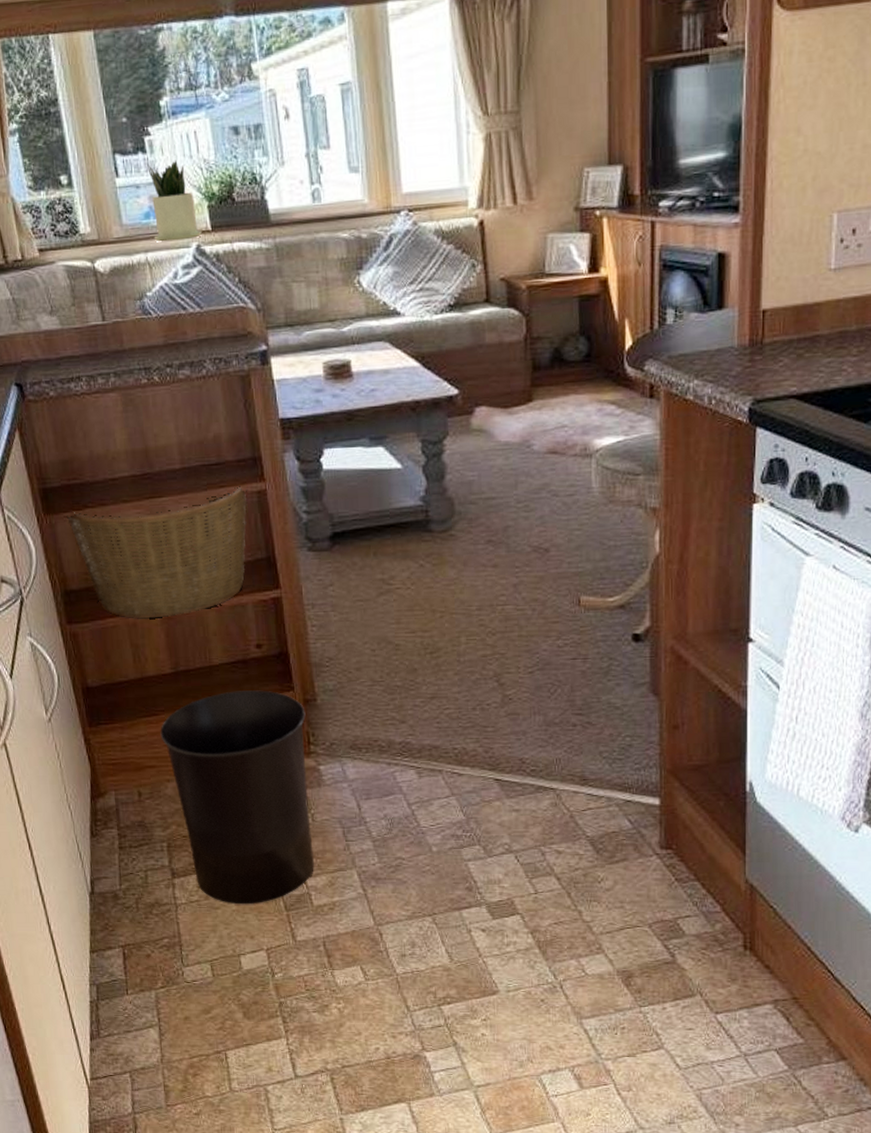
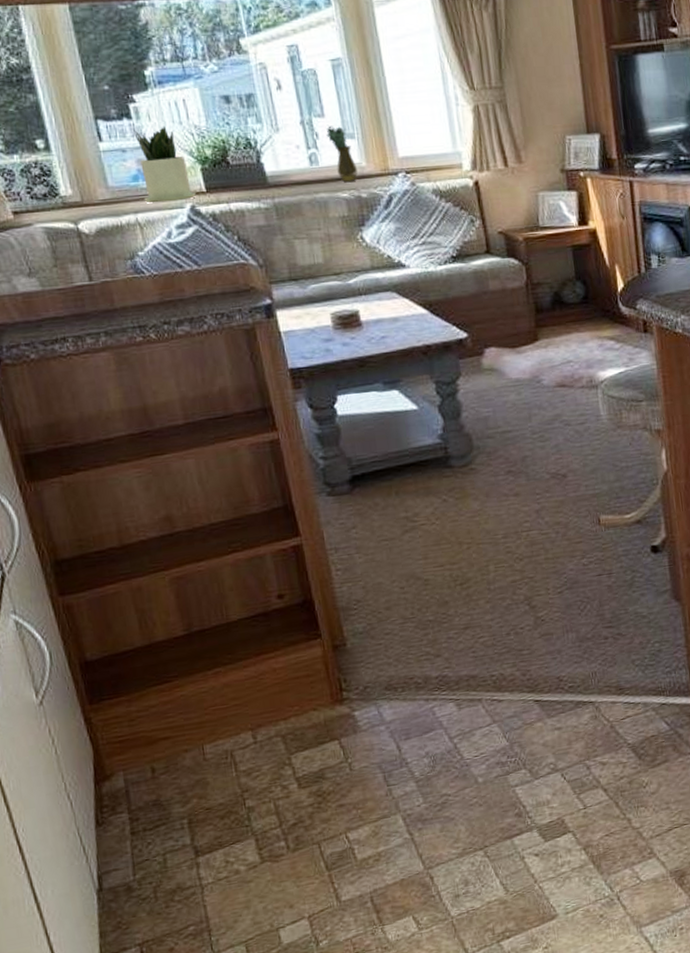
basket: present [67,486,247,619] -> none [55,437,260,583]
waste bin: present [160,690,315,905] -> none [174,641,355,874]
vase: none [330,157,359,221] -> present [326,124,358,182]

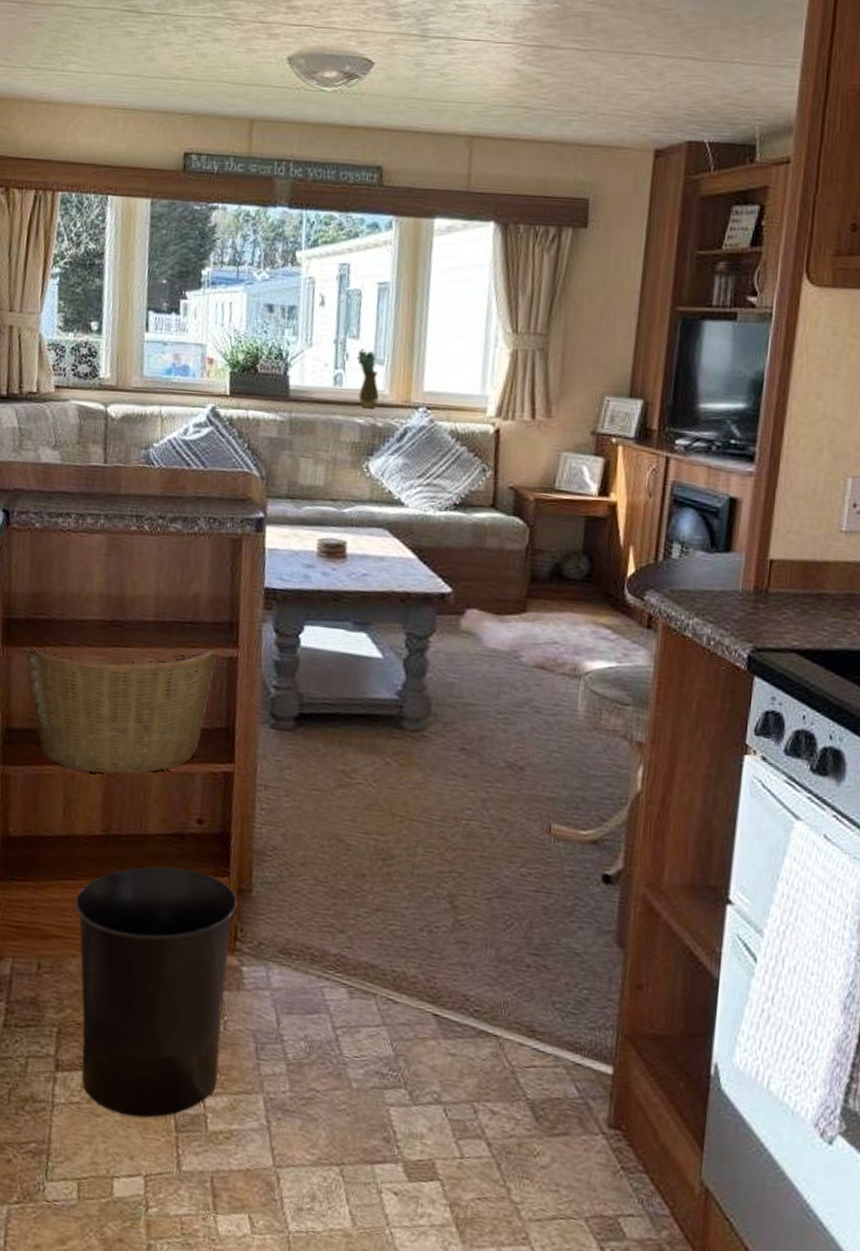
basket: none [55,437,260,583] -> present [25,648,218,775]
planter: present [133,125,196,203] -> none [171,325,220,400]
waste bin: none [174,641,355,874] -> present [75,866,238,1118]

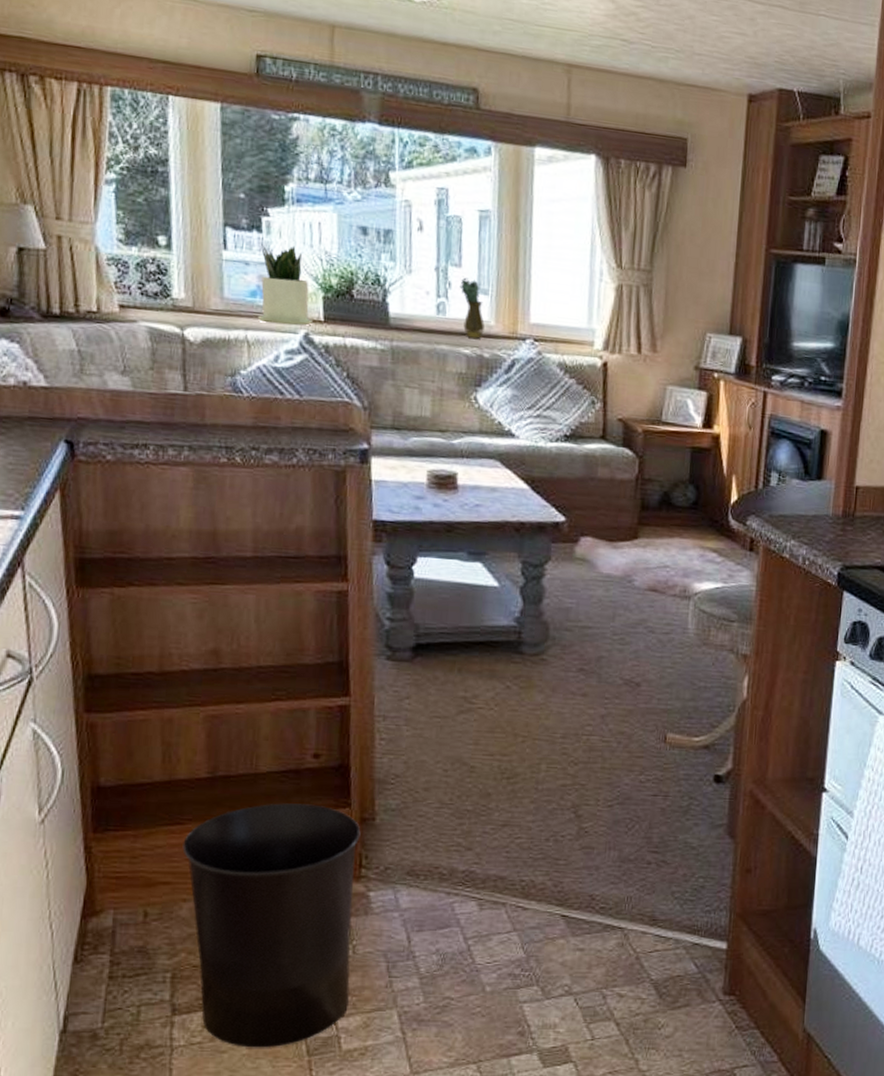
basket: present [25,648,218,775] -> none [105,583,326,716]
planter: none [171,325,220,400] -> present [257,244,313,326]

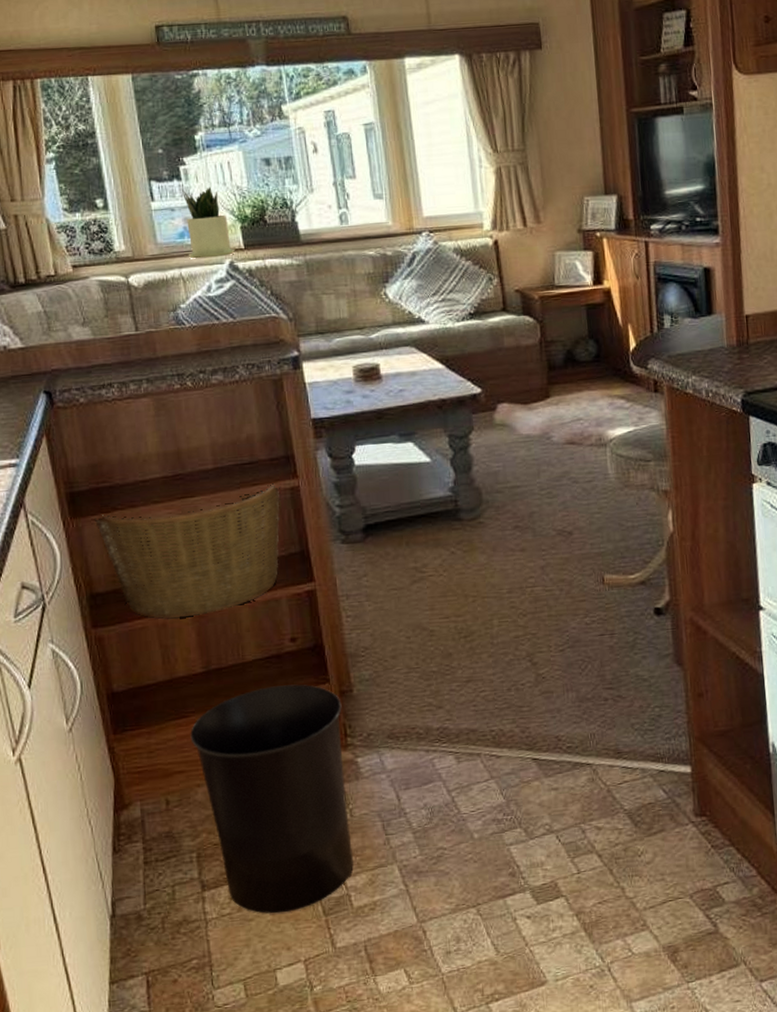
basket: none [105,583,326,716] -> present [95,483,280,619]
vase: present [459,276,485,339] -> none [356,185,384,240]

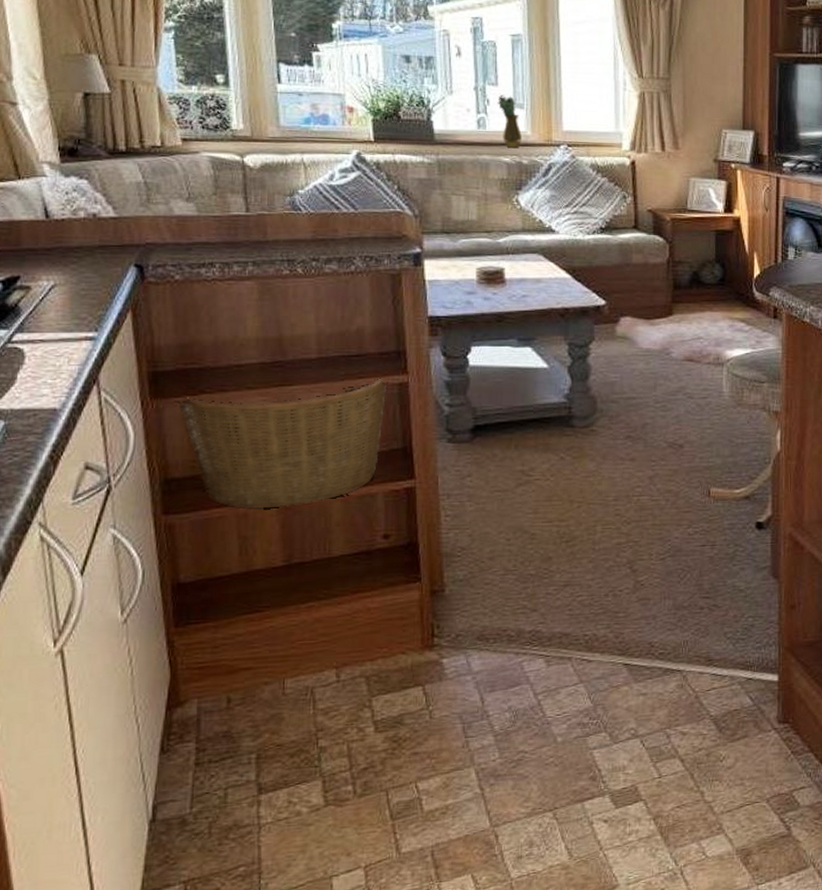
planter: present [182,186,235,259] -> none [312,76,363,147]
waste bin: present [190,684,354,914] -> none [262,582,432,818]
vase: none [356,185,384,240] -> present [497,93,522,148]

